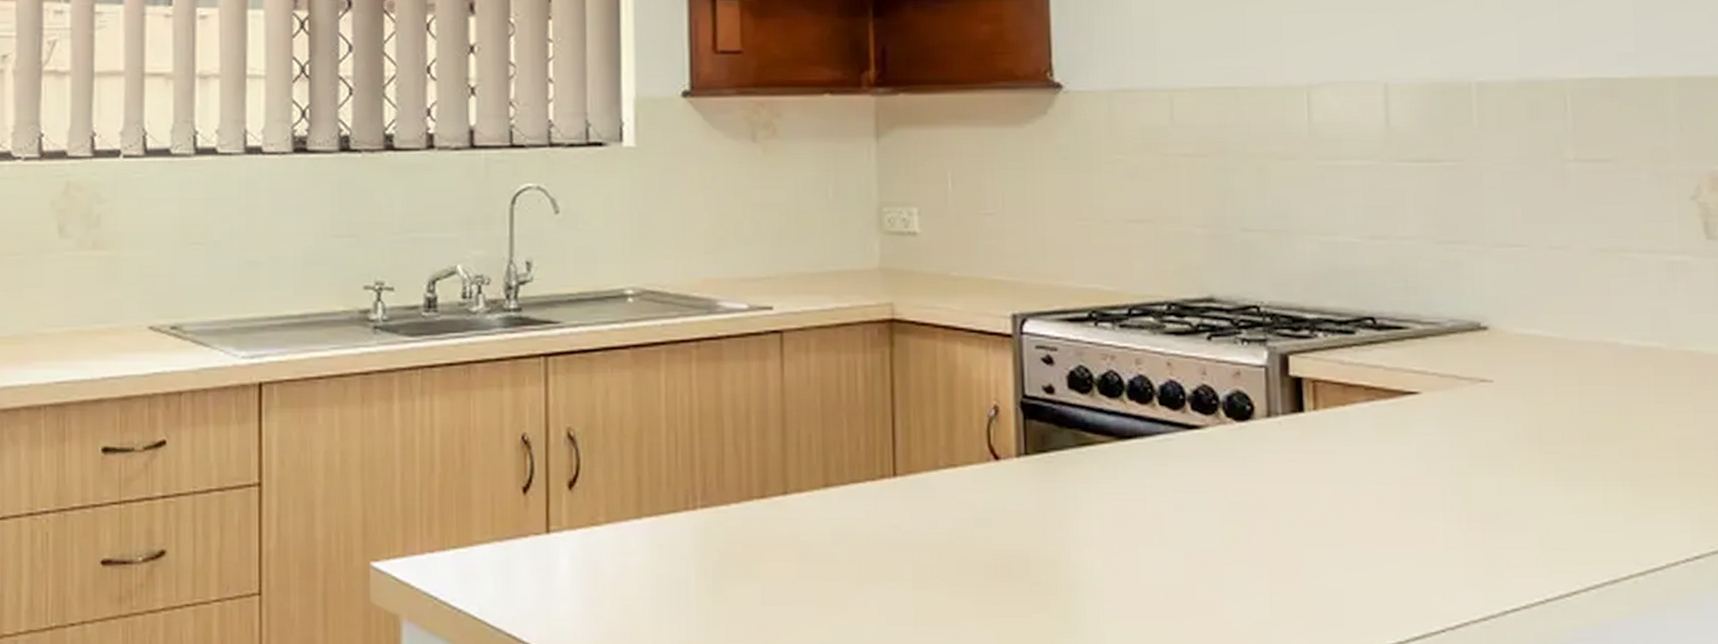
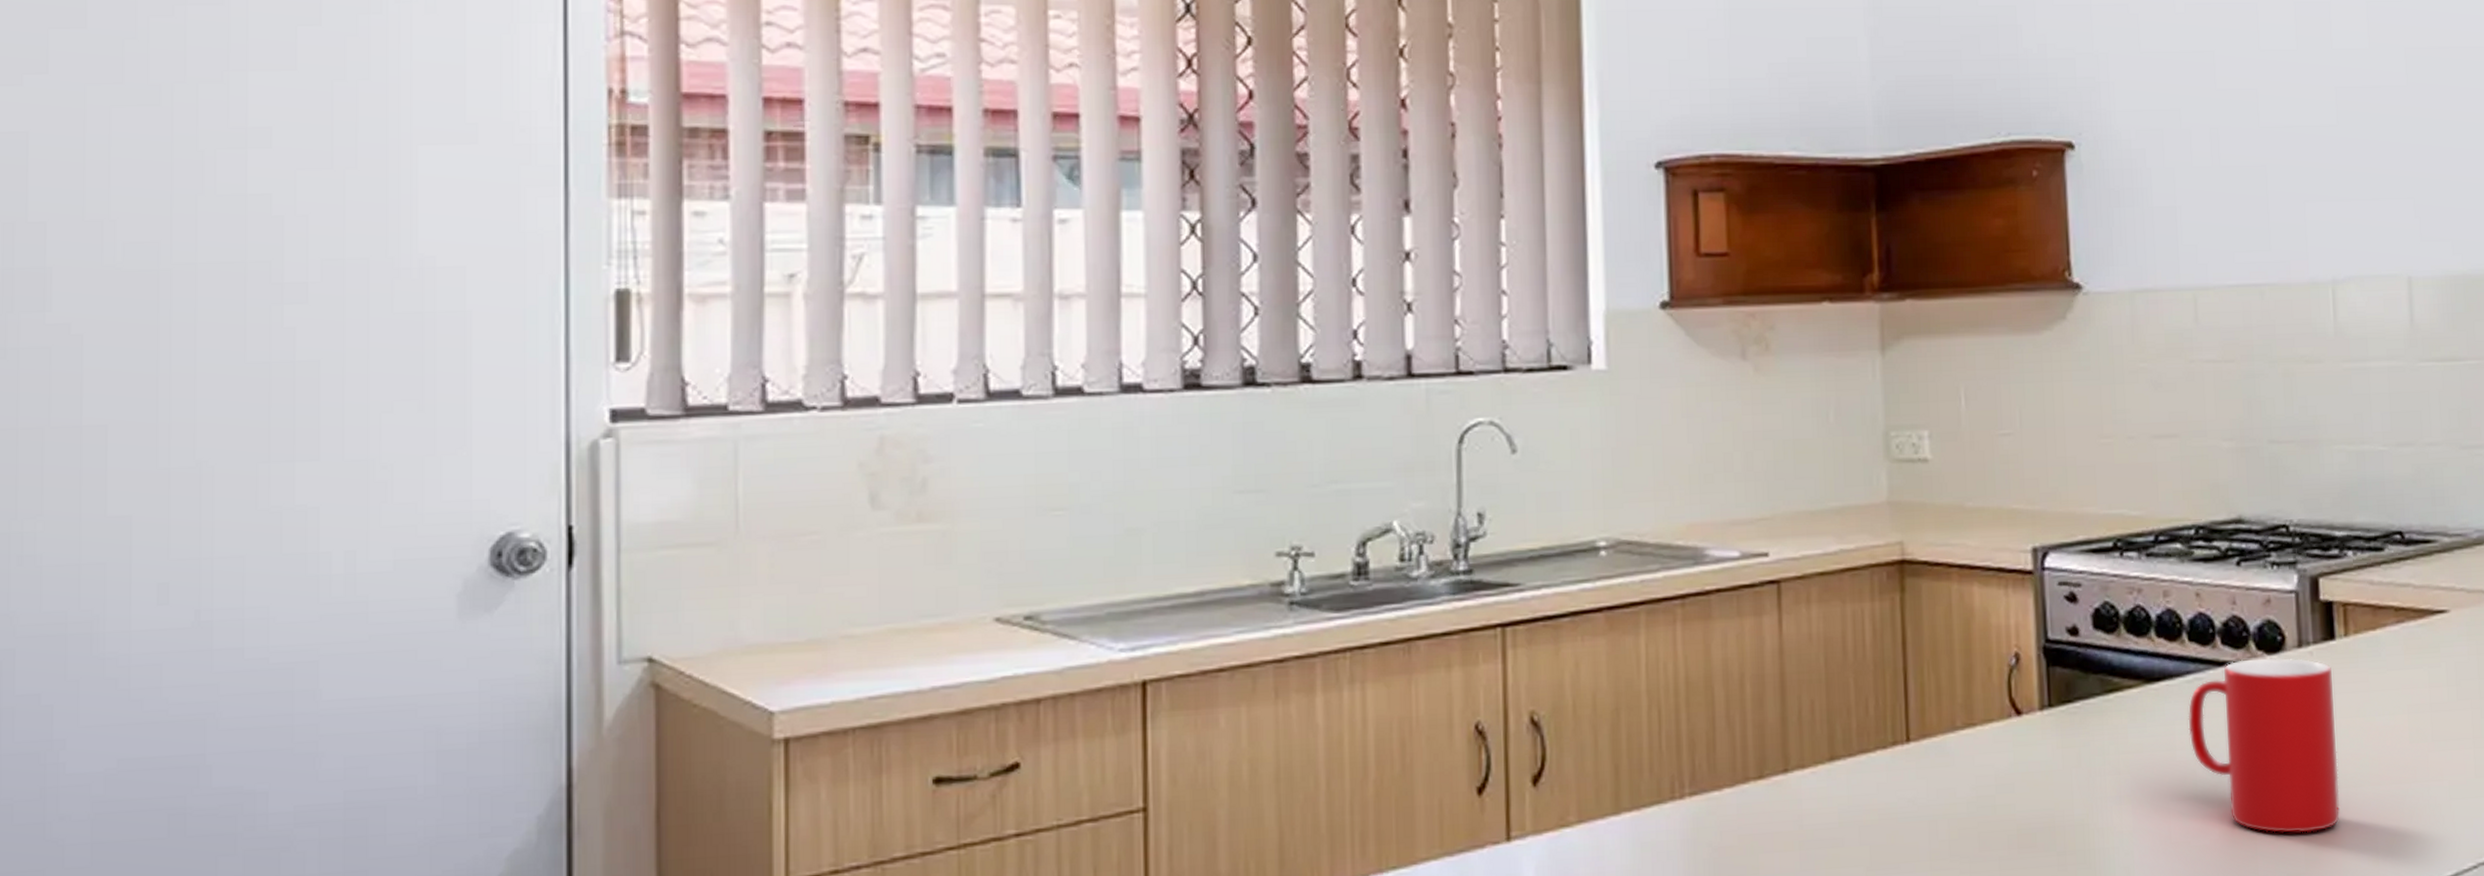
cup: none [1157,425,1306,585] -> present [2188,657,2340,833]

